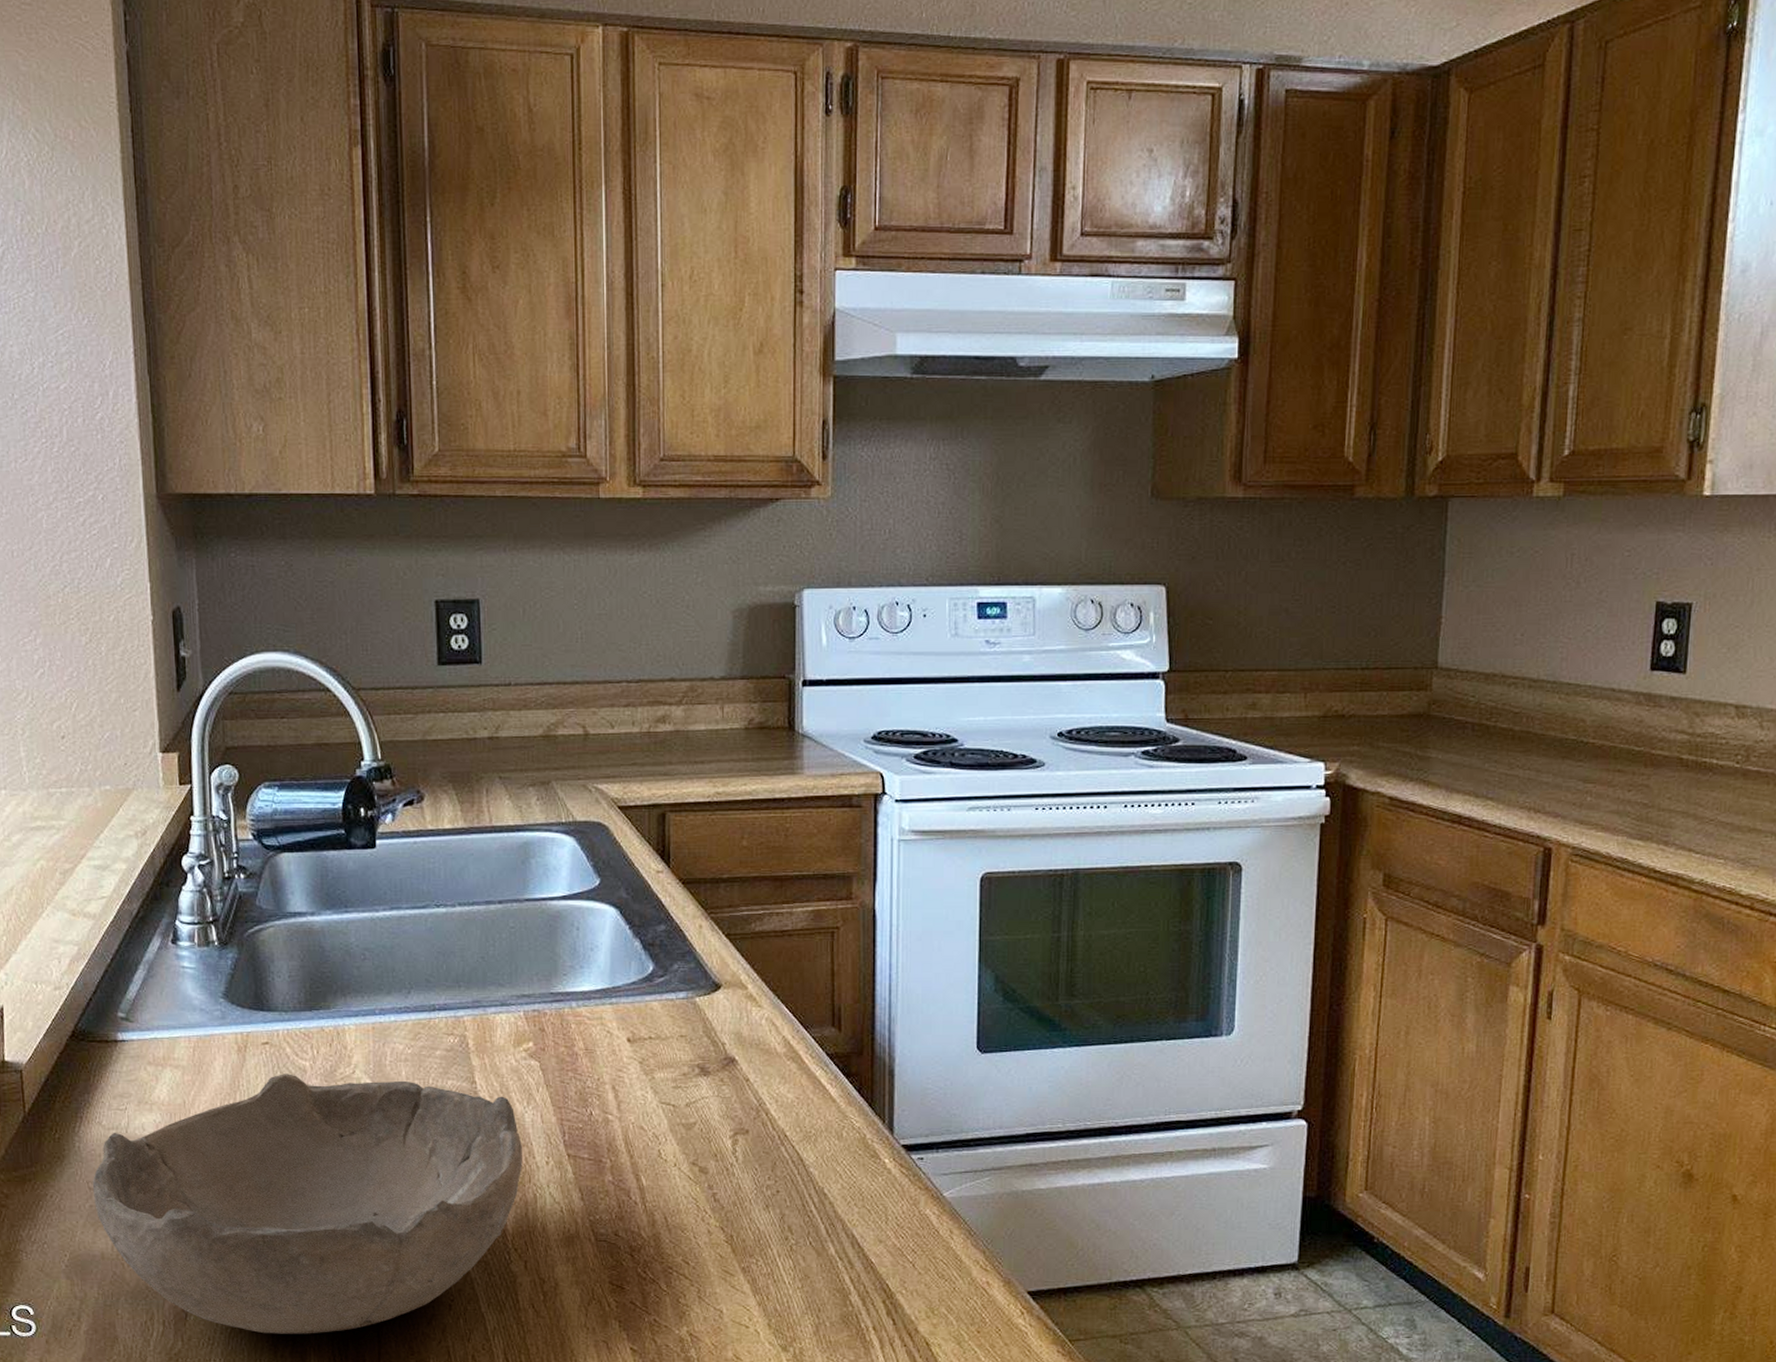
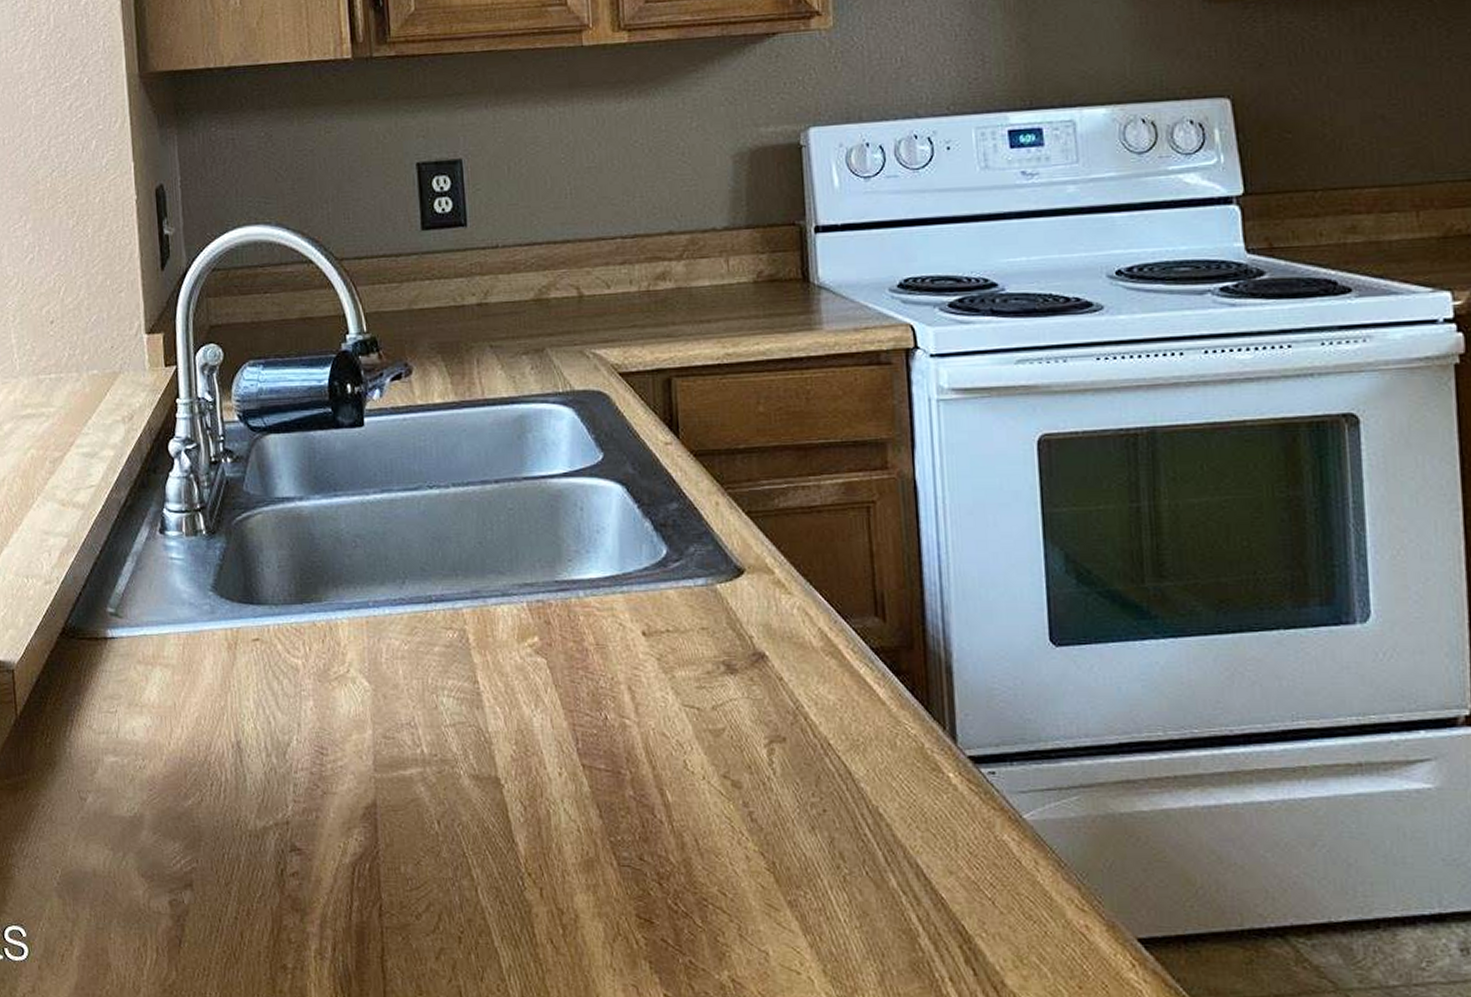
bowl: present [92,1074,523,1334] -> none [83,673,533,967]

